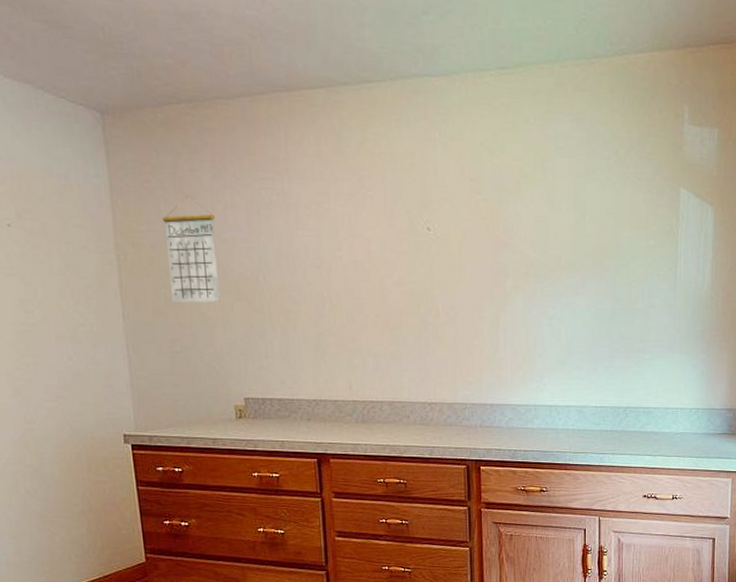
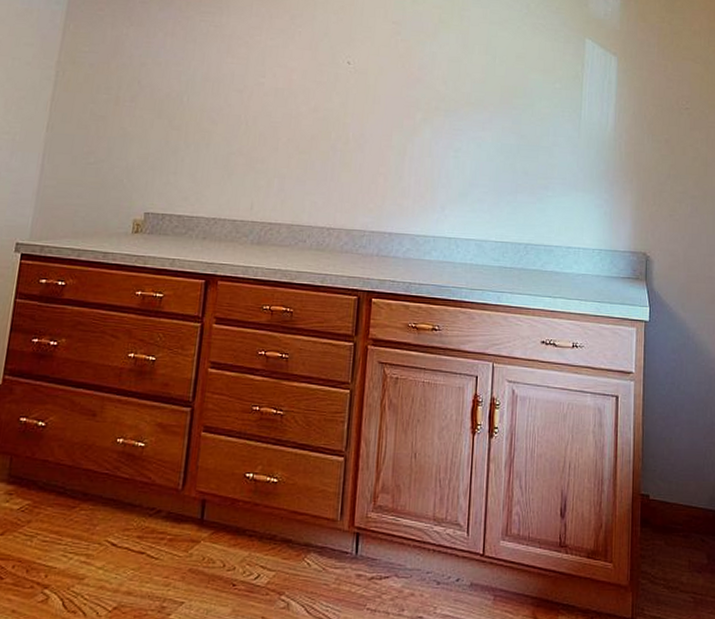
calendar: present [162,195,220,303] -> none [97,23,154,119]

